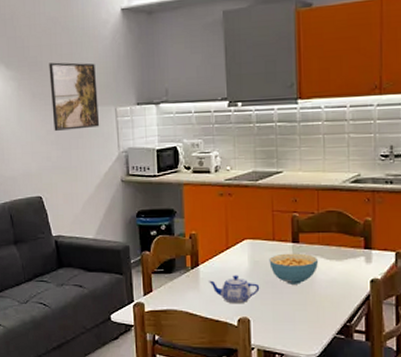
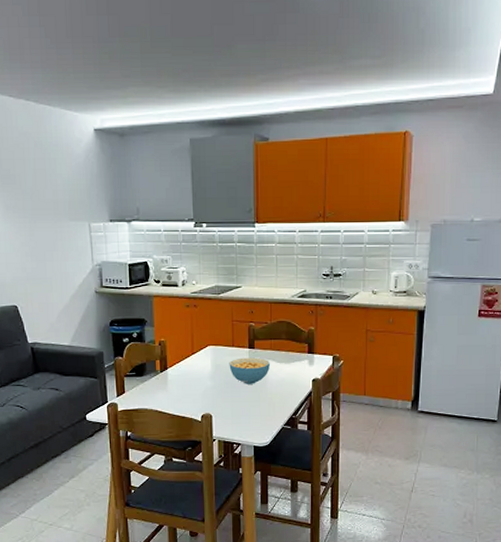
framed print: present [49,62,100,131] -> none [22,176,74,243]
teapot: present [209,275,260,304] -> none [176,377,221,402]

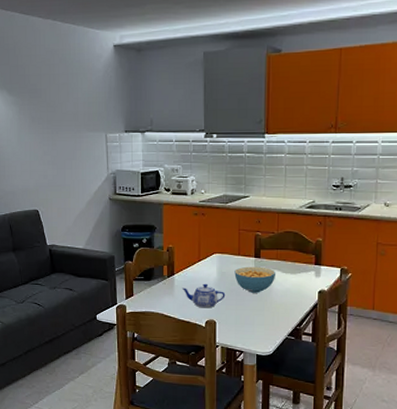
teapot: none [176,377,221,402] -> present [182,283,226,308]

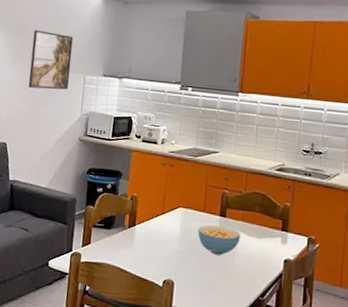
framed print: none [47,90,92,152] -> present [28,30,73,90]
teapot: present [182,283,226,308] -> none [142,238,187,266]

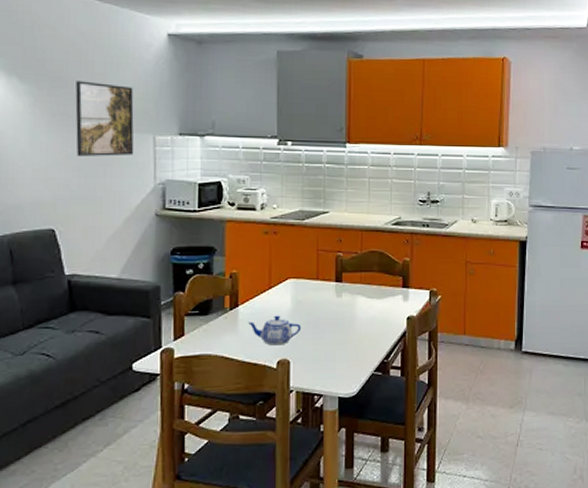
teapot: none [142,238,187,266] -> present [248,315,302,346]
cereal bowl: present [198,224,241,255] -> none [312,292,360,324]

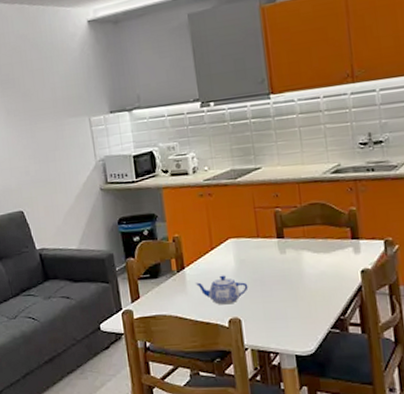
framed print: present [75,80,134,156] -> none [21,76,75,145]

